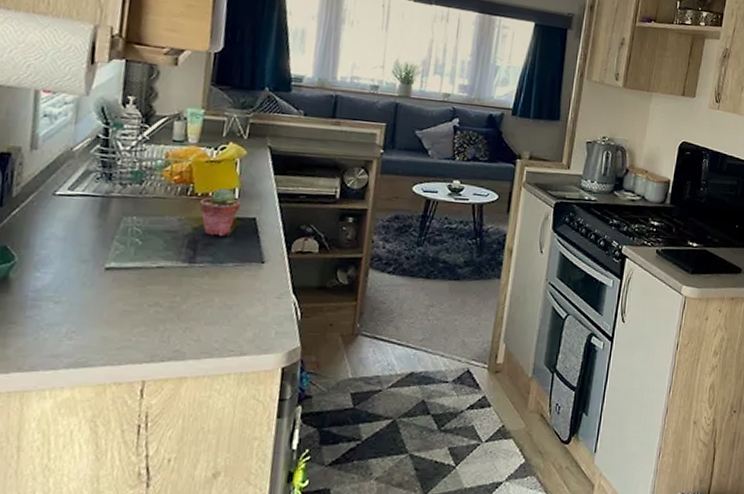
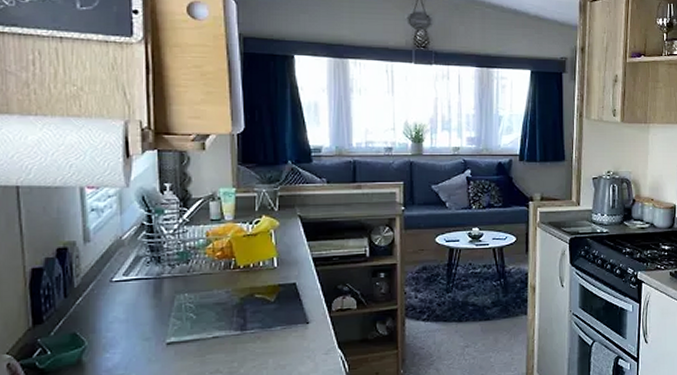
potted succulent: present [199,188,241,236] -> none [243,259,280,304]

